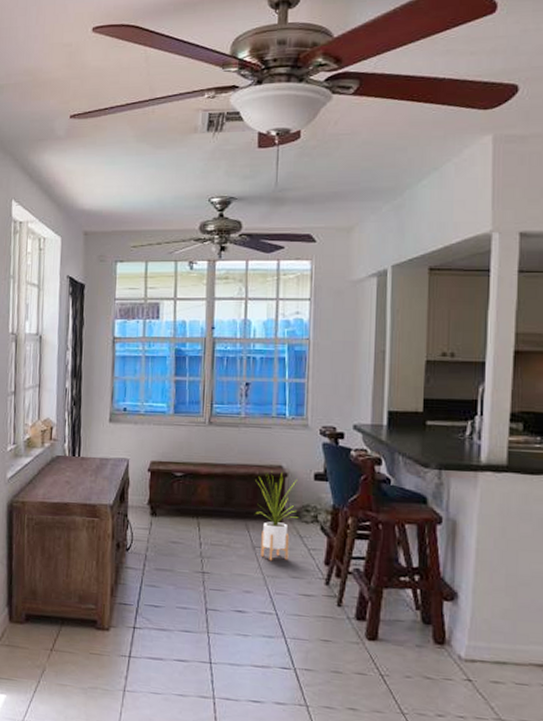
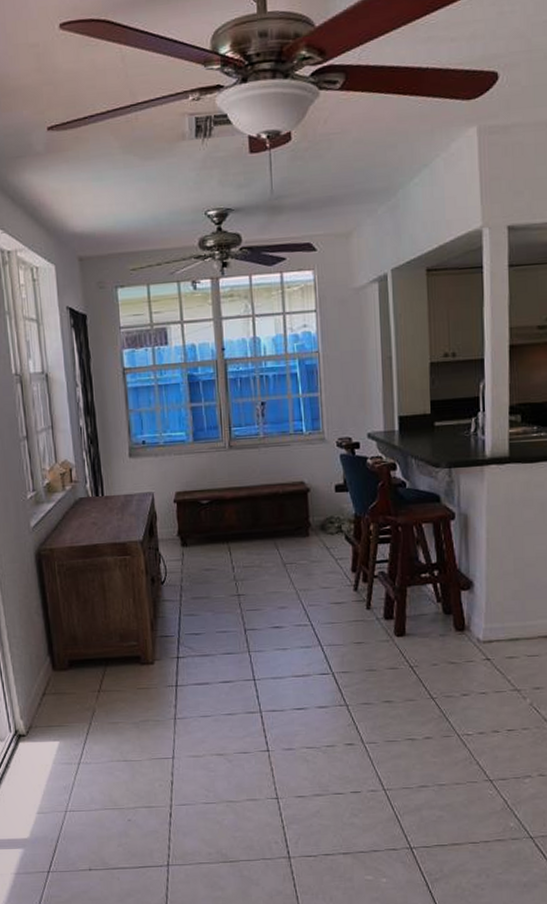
house plant: present [255,470,298,561] -> none [280,487,323,576]

